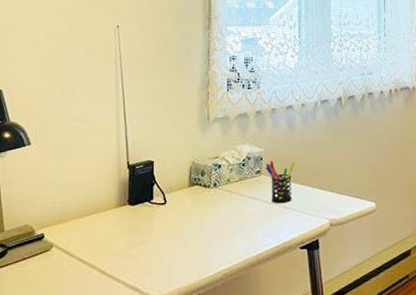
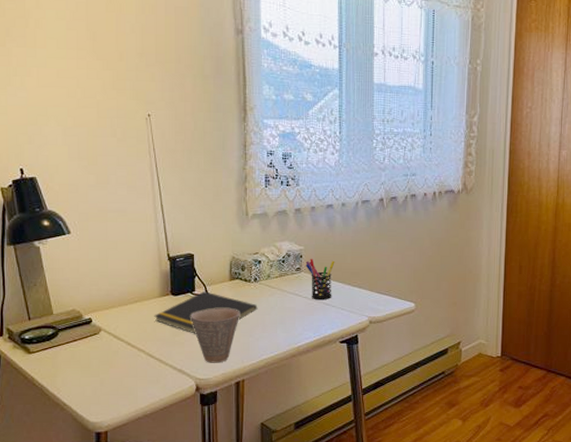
notepad: none [109,199,217,246] -> present [154,291,258,334]
cup: none [147,216,199,278] -> present [190,308,241,363]

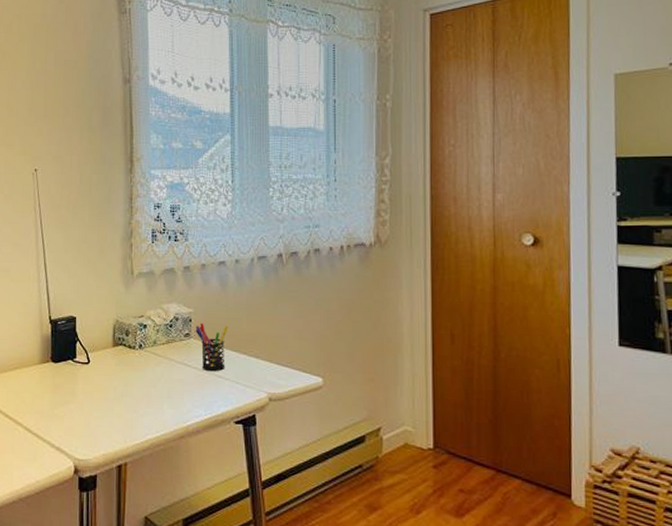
notepad: present [154,291,258,334] -> none [33,358,143,407]
cup: present [190,308,241,363] -> none [71,378,124,442]

